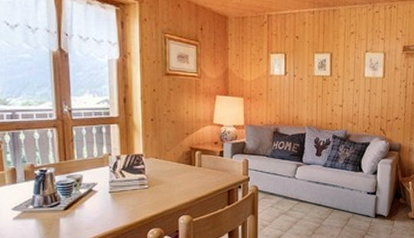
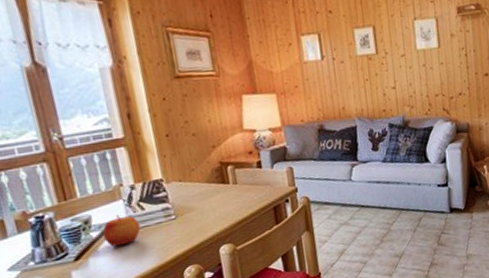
apple: none [89,178,120,203] -> present [102,215,141,247]

